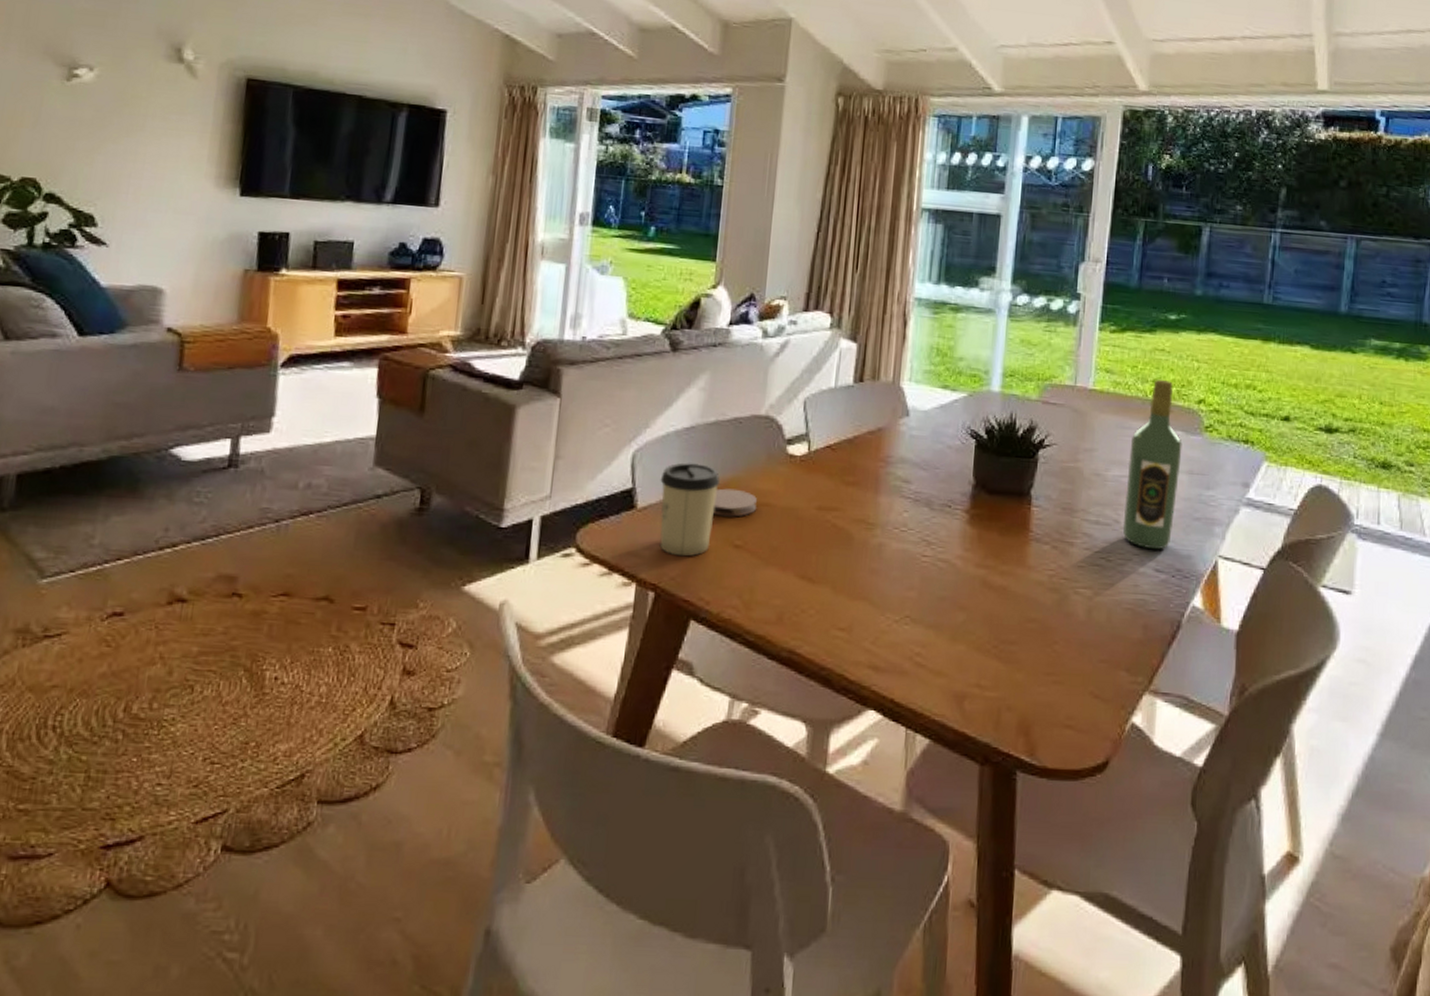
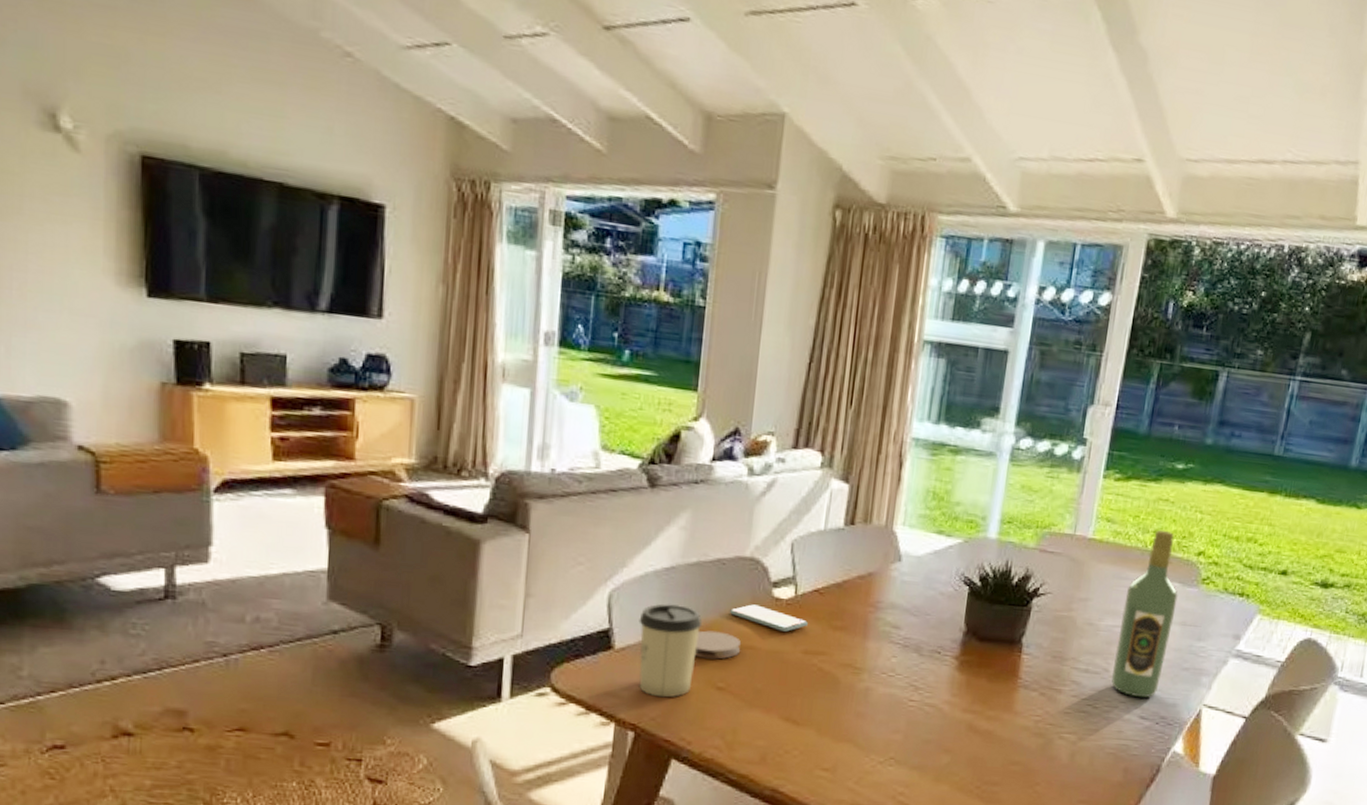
smartphone: none [745,461,821,488] -> present [729,604,808,632]

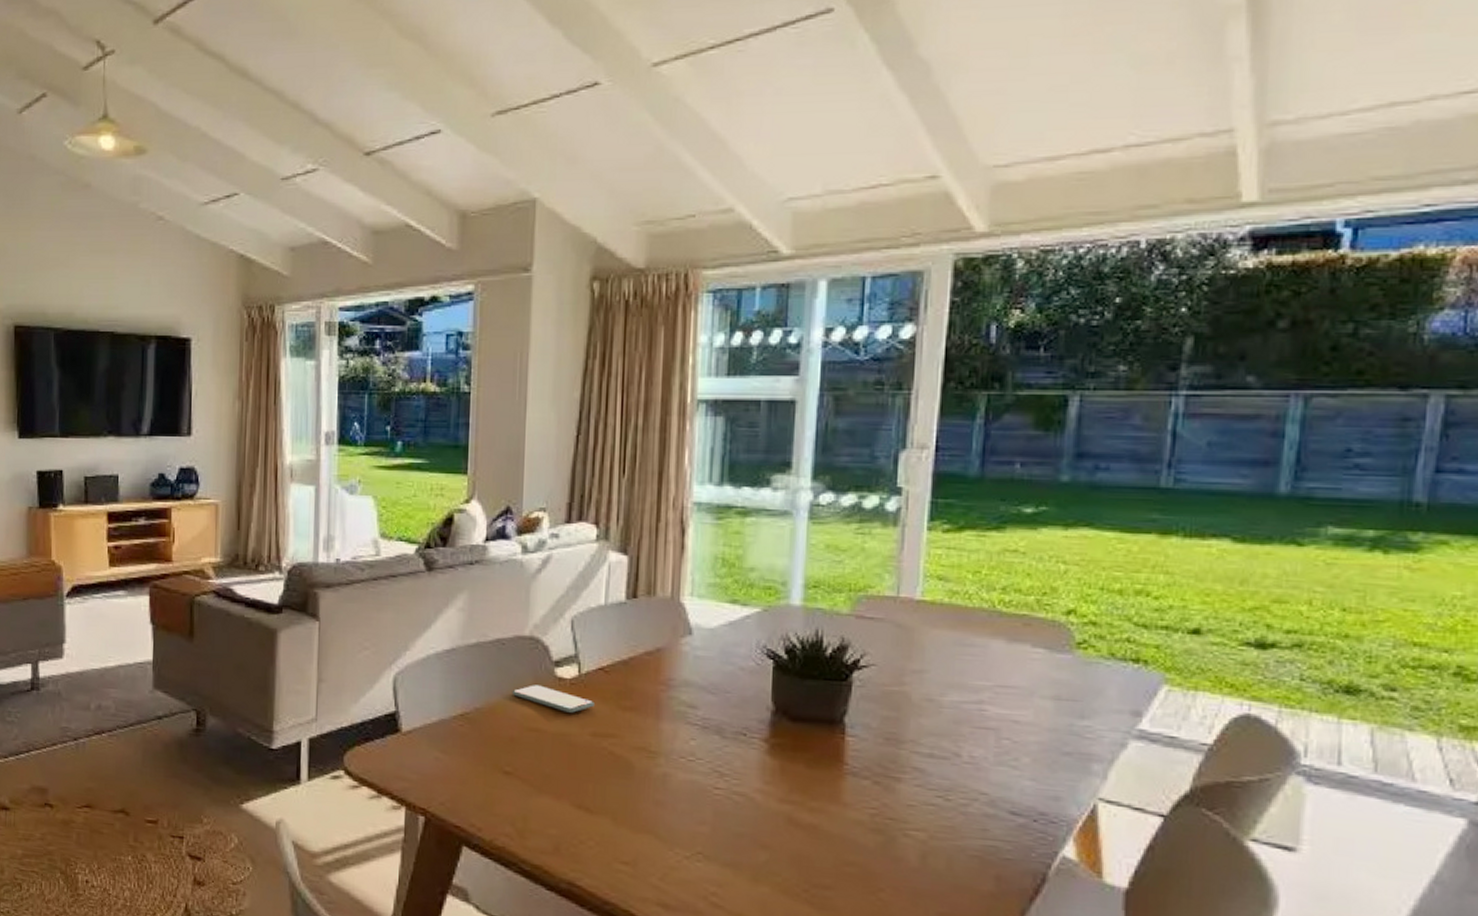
cup: present [638,603,703,698] -> none [423,686,486,782]
coaster: present [694,630,742,660] -> none [479,712,527,743]
wine bottle: present [1111,529,1178,698] -> none [965,586,1045,789]

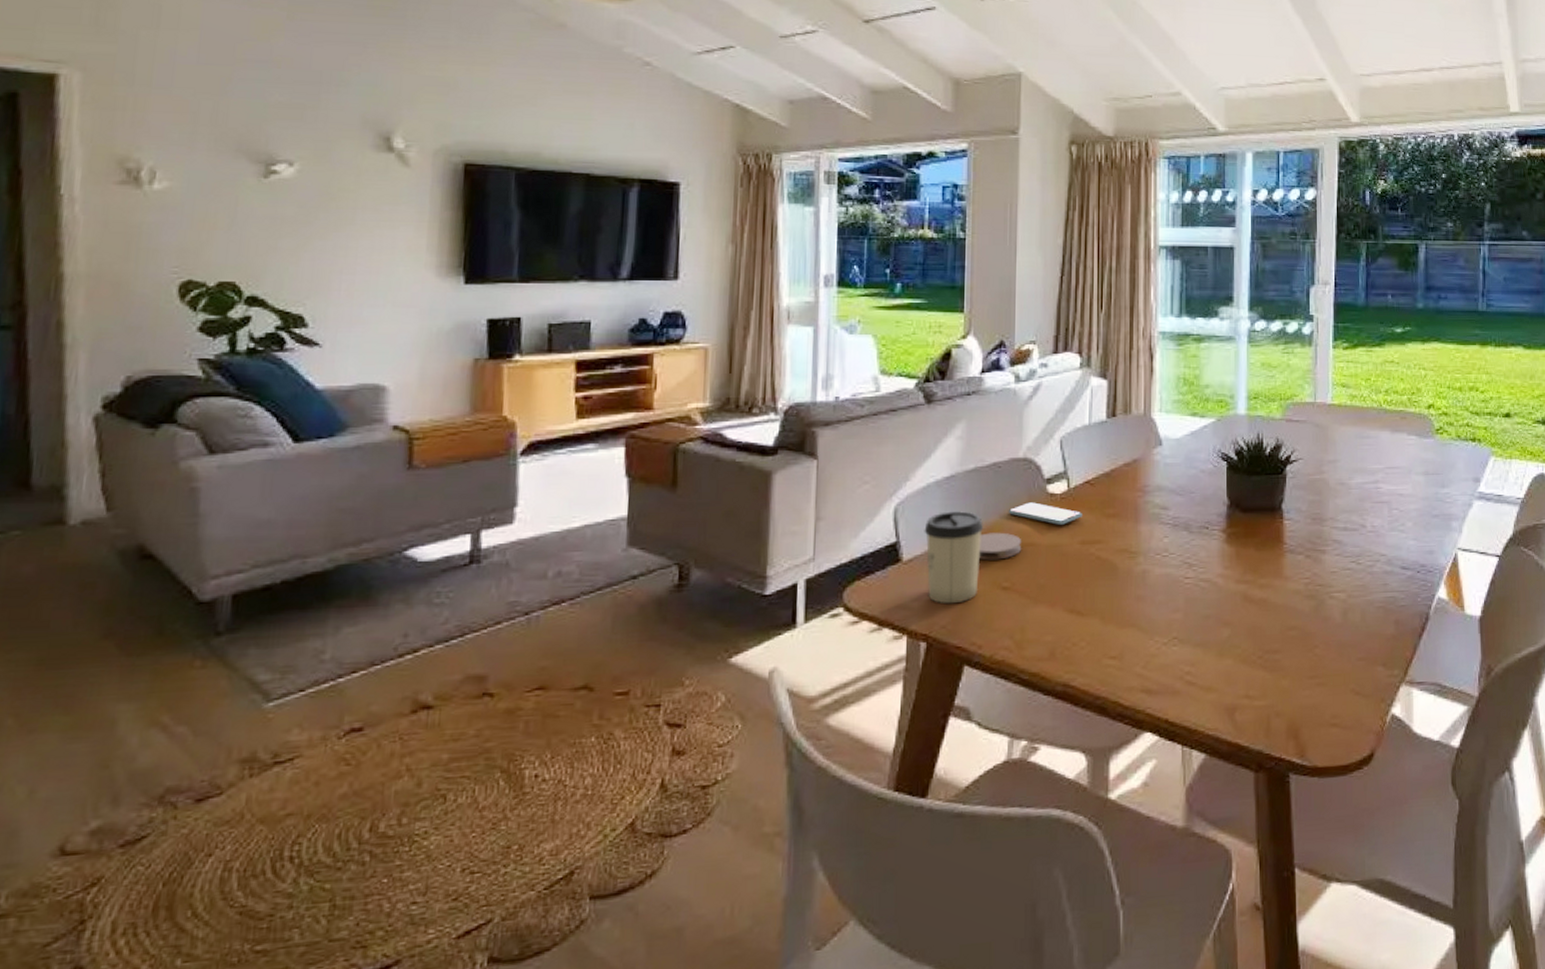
cup: none [423,686,486,782] -> present [924,511,984,604]
coaster: none [479,712,527,743] -> present [978,532,1022,561]

